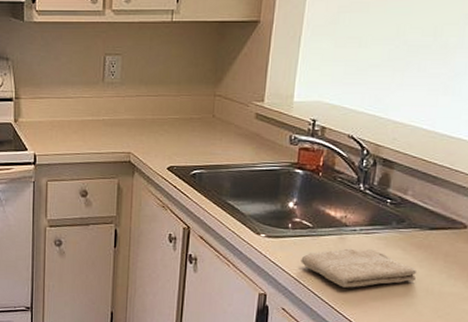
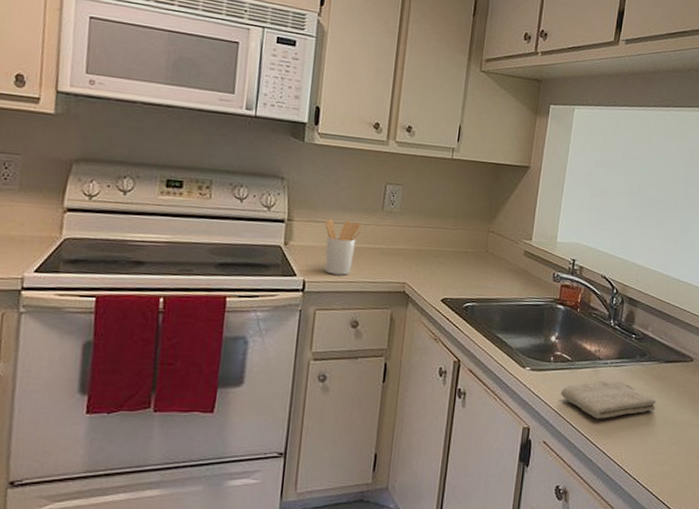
utensil holder: none [50,94,86,148] -> present [325,219,363,275]

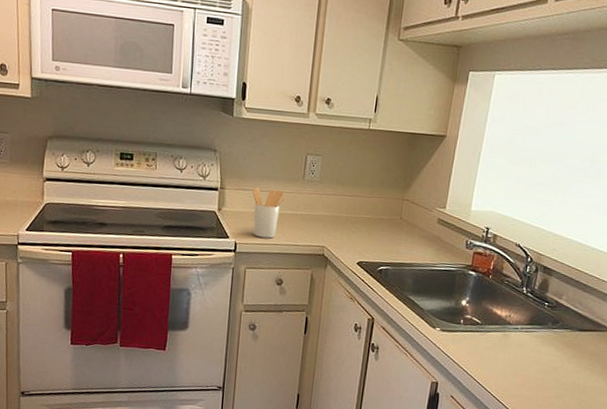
washcloth: present [560,380,657,419] -> none [469,344,567,380]

